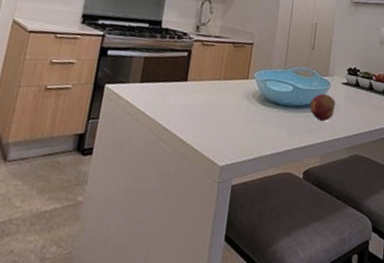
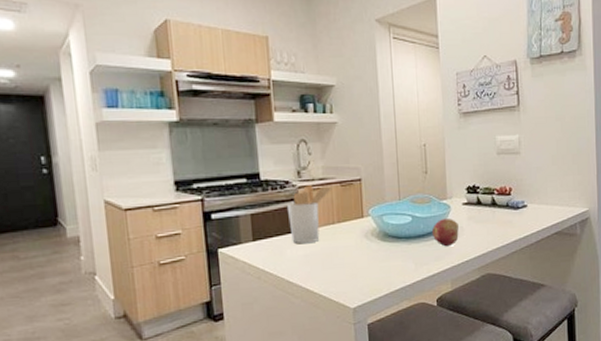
utensil holder: none [177,39,227,94] -> present [288,184,334,243]

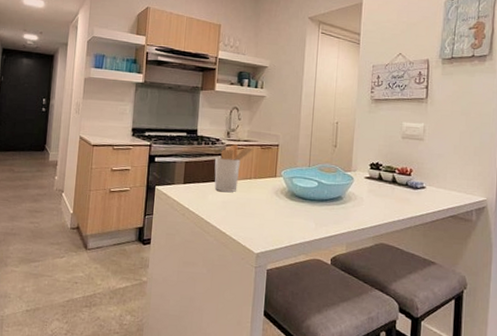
fruit: present [431,218,459,247] -> none [334,187,359,214]

